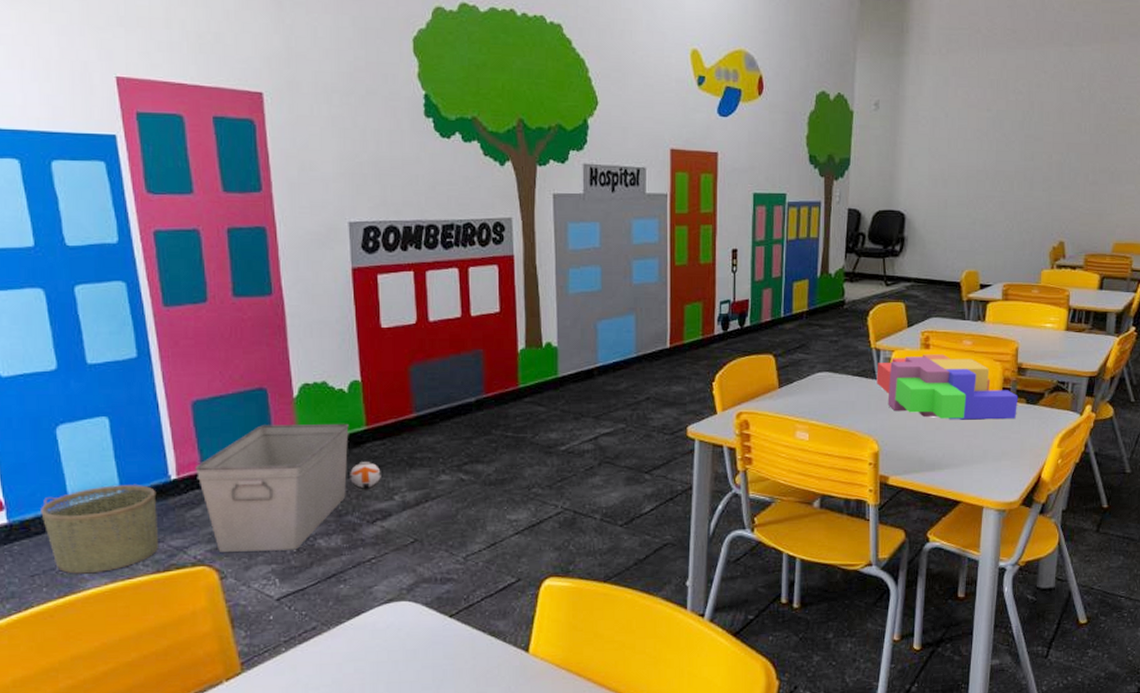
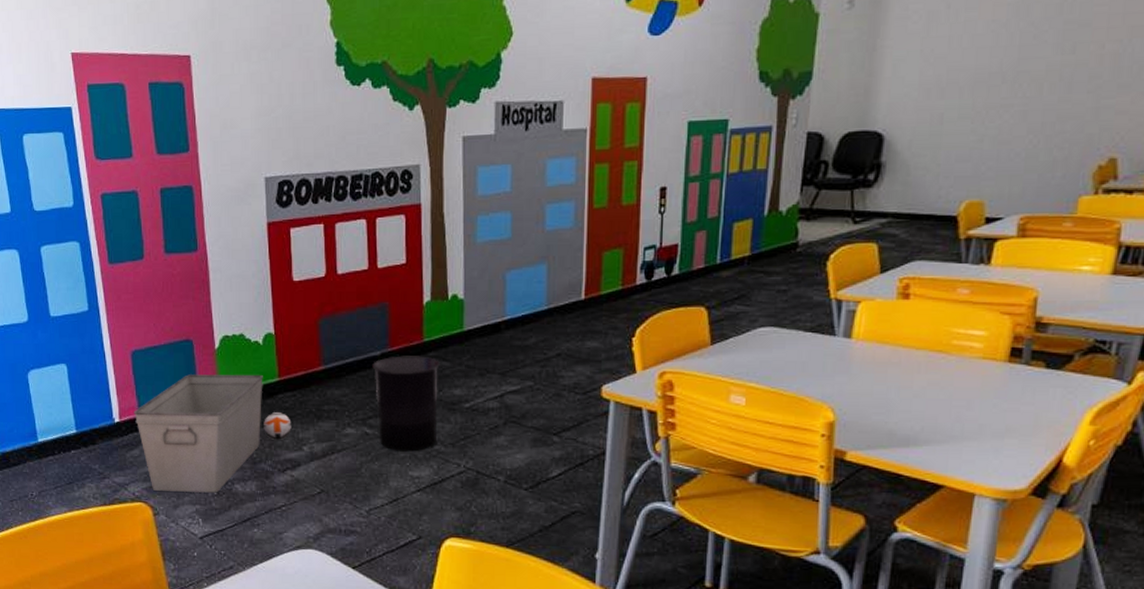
basket: present [40,483,158,574] -> none [17,424,105,502]
waste bin: none [467,401,535,496] -> present [372,356,440,452]
toy blocks: present [877,354,1019,420] -> none [835,306,1035,388]

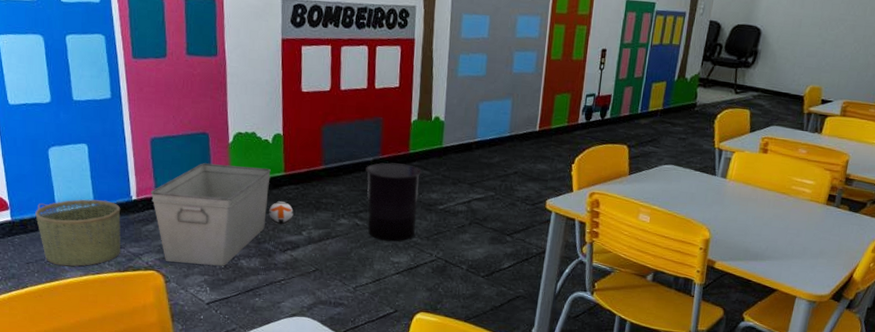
basket: none [17,424,105,502] -> present [35,199,121,267]

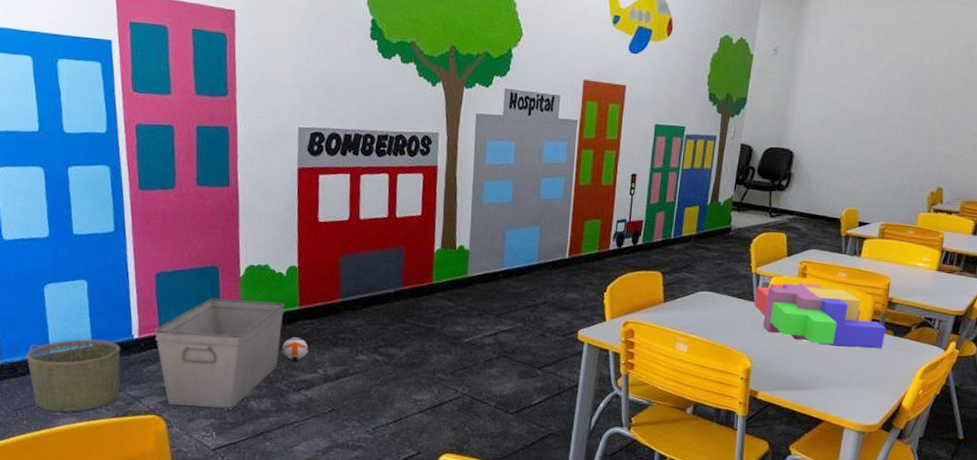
waste bin: present [365,163,422,241] -> none [386,294,446,378]
toy blocks: none [715,157,843,223] -> present [754,282,887,349]

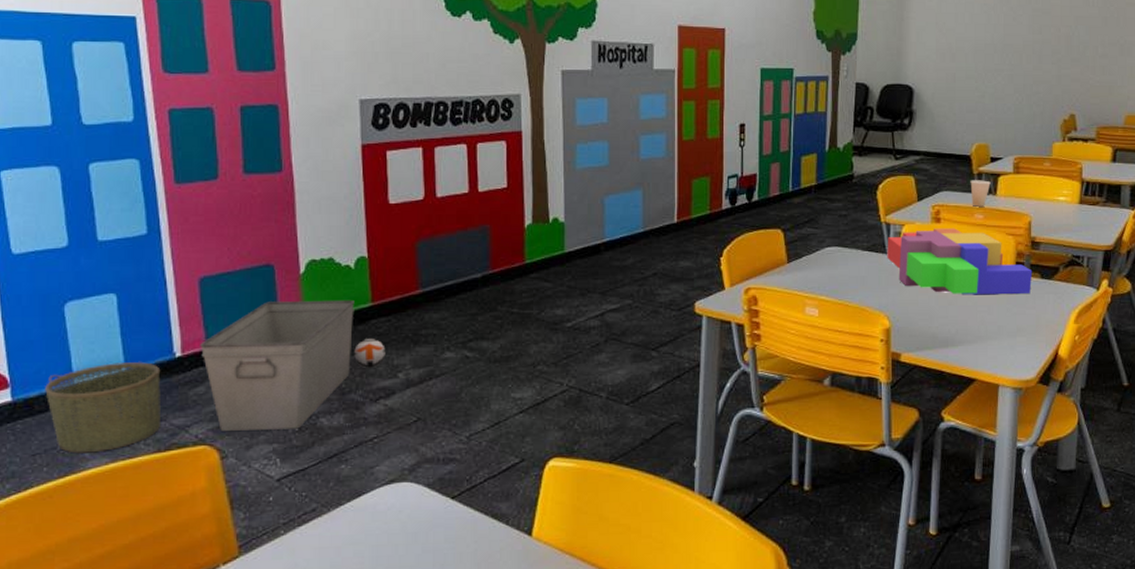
cup: none [837,241,857,266] -> present [970,180,991,207]

